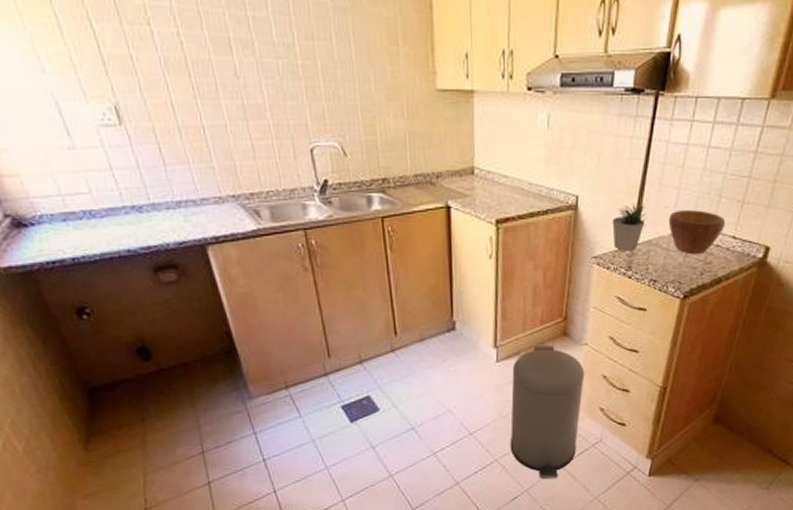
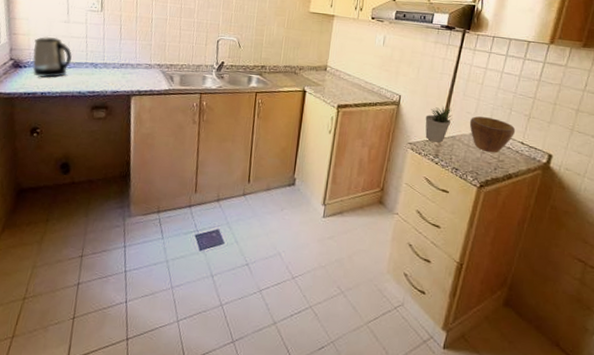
kettle: none [31,173,101,236] -> present [32,36,72,78]
pedal bin: present [510,345,585,480] -> none [324,209,394,335]

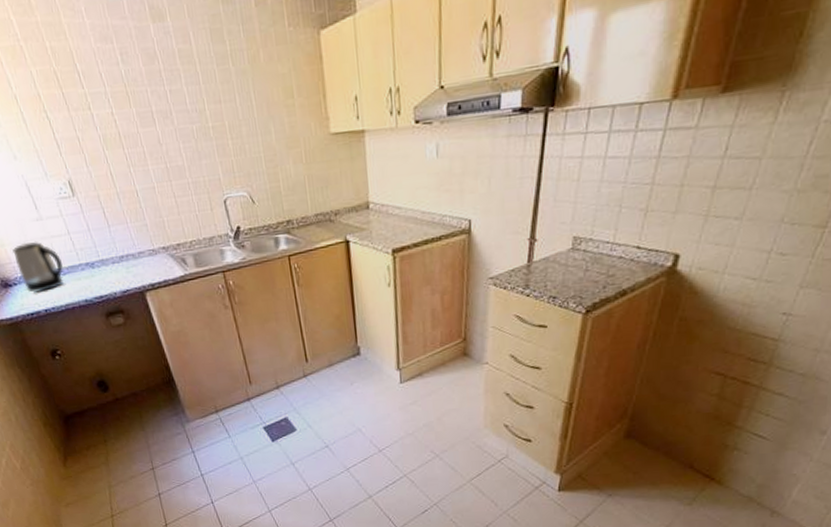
potted plant: present [425,105,453,143] -> none [506,221,543,271]
bowl: present [469,116,516,154] -> none [565,222,629,269]

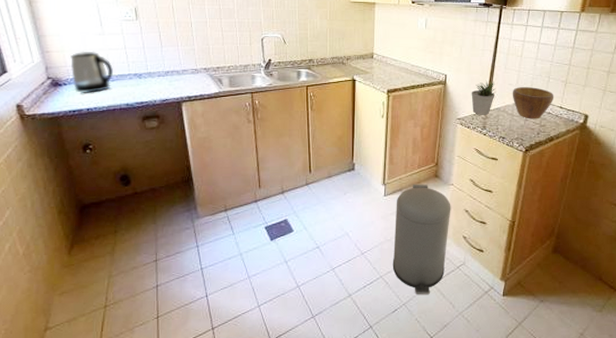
pedal bin: none [415,366,487,494] -> present [392,185,451,295]
potted plant: none [506,221,543,271] -> present [471,80,496,115]
bowl: none [565,222,629,269] -> present [512,87,554,119]

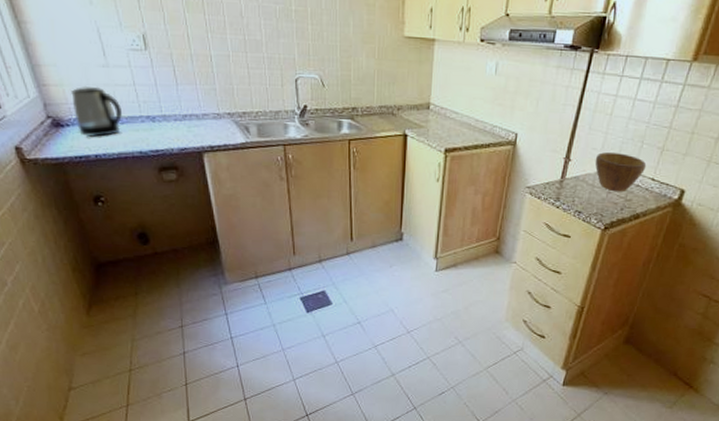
pedal bin: present [392,185,451,295] -> none [441,260,512,380]
potted plant: present [471,80,496,115] -> none [545,142,576,184]

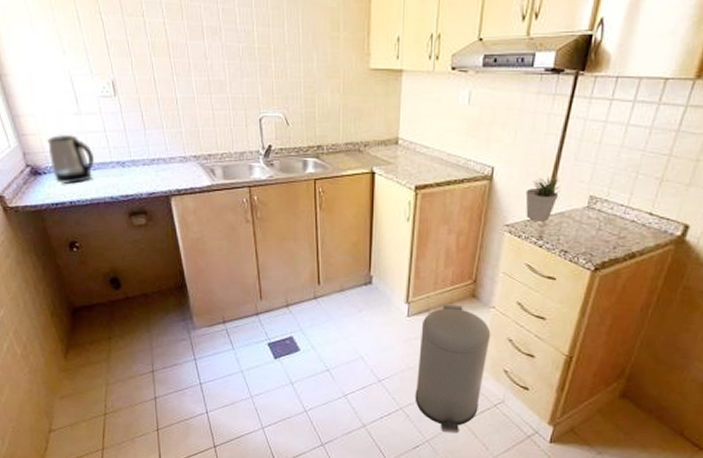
pedal bin: none [441,260,512,380] -> present [415,305,491,434]
potted plant: none [545,142,576,184] -> present [525,175,561,221]
bowl: present [595,152,647,193] -> none [582,185,643,229]

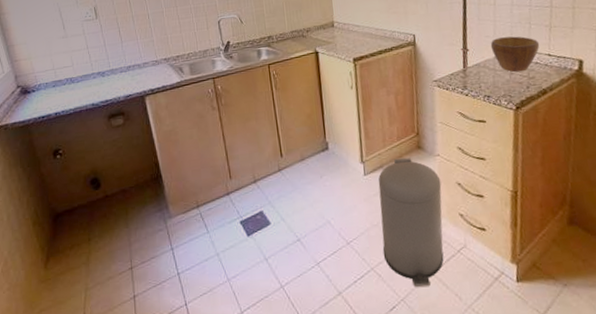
kettle: present [47,134,94,184] -> none [37,54,77,98]
potted plant: present [525,175,561,221] -> none [444,35,473,74]
bowl: none [582,185,643,229] -> present [490,36,540,73]

